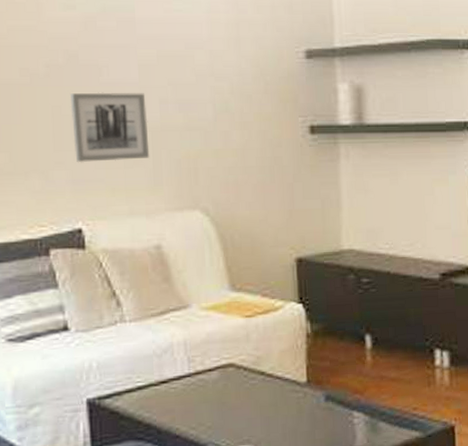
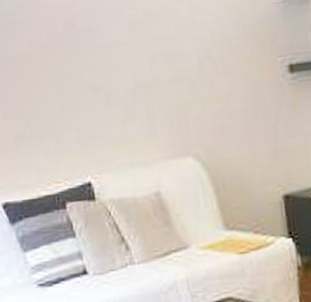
wall art: present [69,92,150,163] -> none [70,51,144,123]

